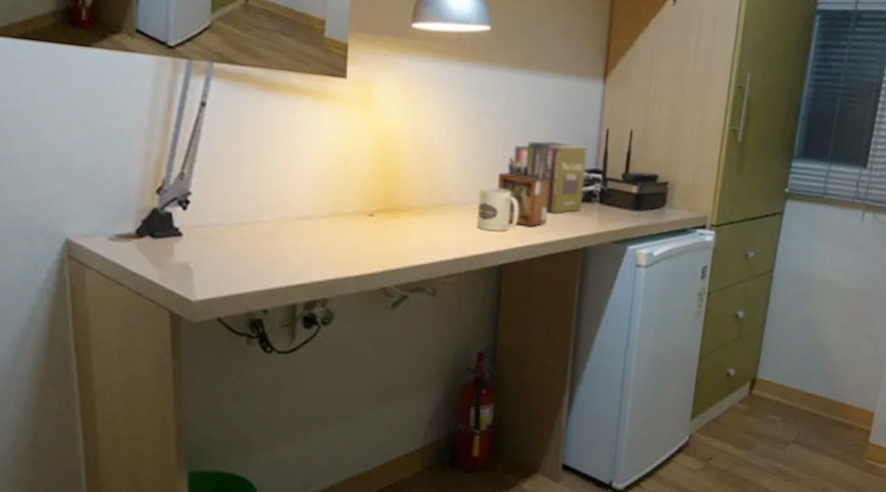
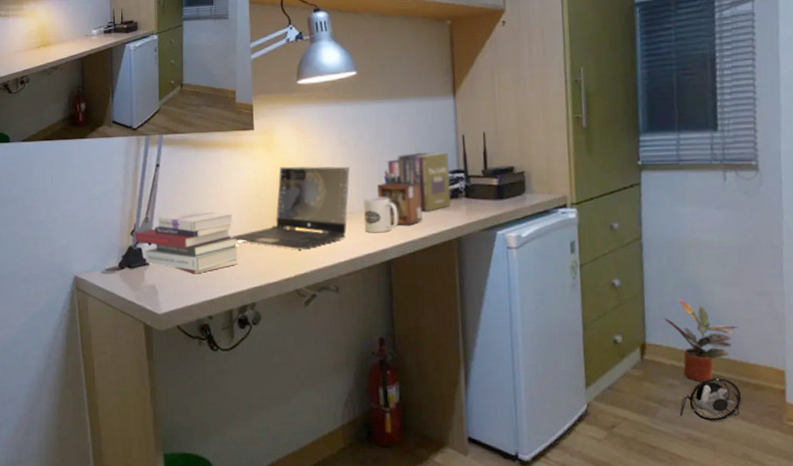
books: none [162,172,311,256] -> present [134,210,239,274]
laptop computer: none [302,132,467,240] -> present [231,166,350,249]
desk fan: none [774,416,833,458] -> present [679,378,742,422]
potted plant: none [777,336,843,419] -> present [663,299,738,382]

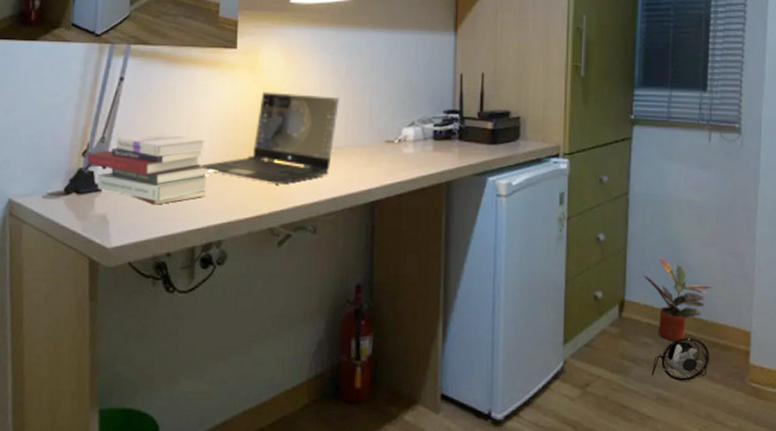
mug: present [363,196,398,233] -> none [349,132,387,172]
desk organizer: present [376,168,423,225] -> none [366,103,414,165]
books: present [387,152,452,212] -> none [379,89,445,153]

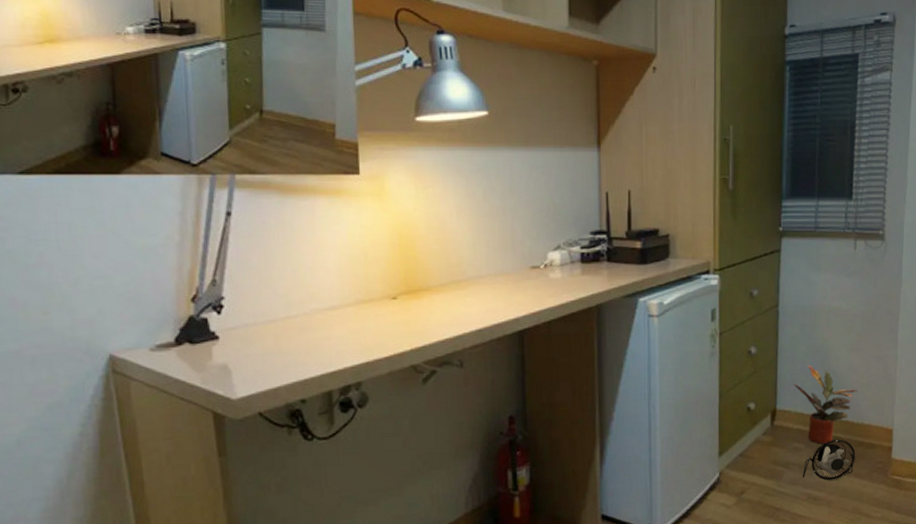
books: present [86,133,208,205] -> none [197,272,340,350]
laptop computer: present [200,91,339,184] -> none [330,220,478,318]

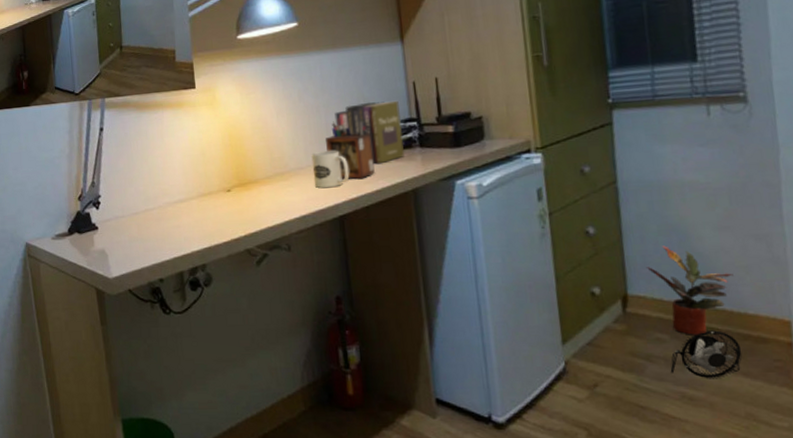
mug: none [493,258,533,300] -> present [311,150,350,188]
desk organizer: none [509,227,561,291] -> present [324,118,375,179]
books: none [522,210,592,277] -> present [334,100,405,164]

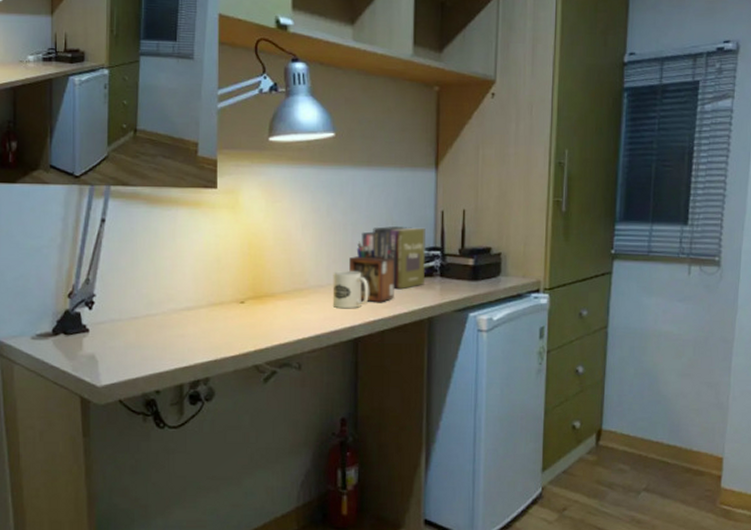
potted plant: present [645,246,734,335] -> none [620,387,687,467]
desk fan: present [670,330,743,379] -> none [626,463,683,505]

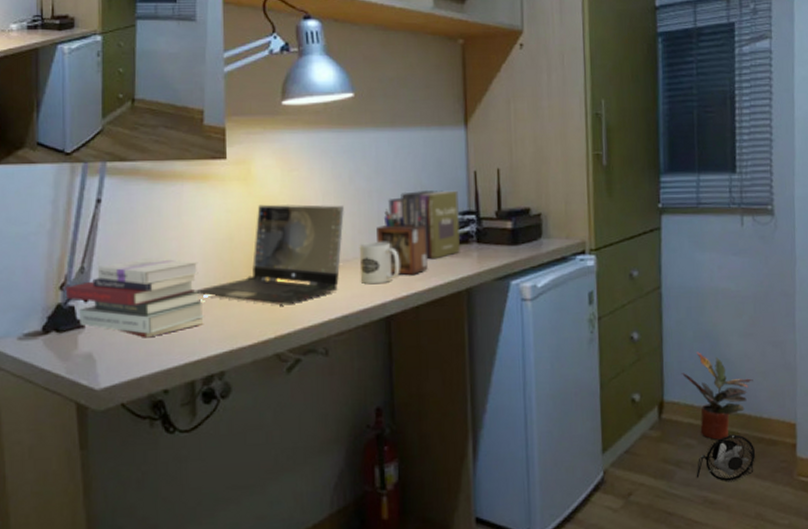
books: none [72,274,193,344] -> present [65,258,204,338]
laptop computer: none [185,231,321,322] -> present [194,204,344,305]
potted plant: none [620,387,687,467] -> present [681,352,753,440]
desk fan: none [626,463,683,505] -> present [696,434,756,482]

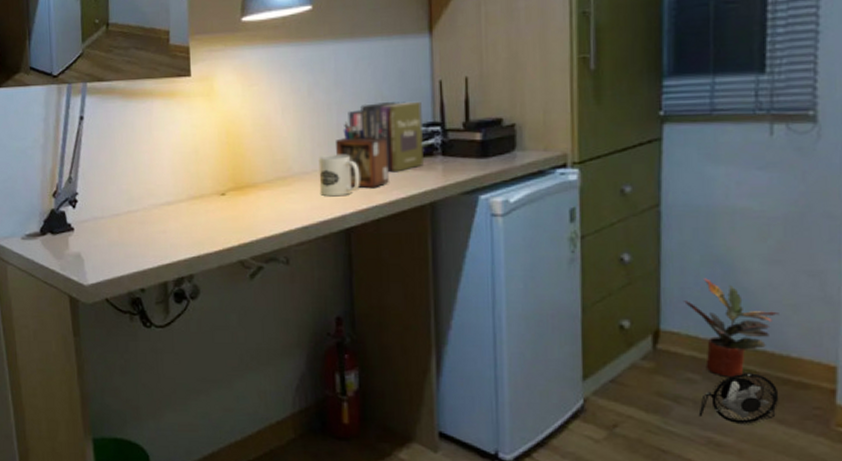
books: present [65,258,204,338] -> none [57,169,174,242]
laptop computer: present [194,204,344,305] -> none [165,118,303,214]

